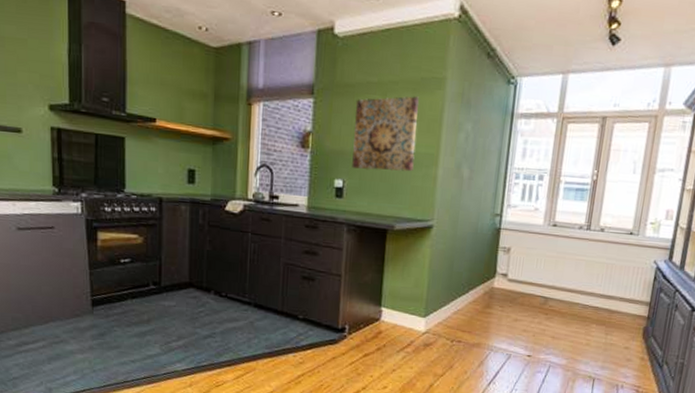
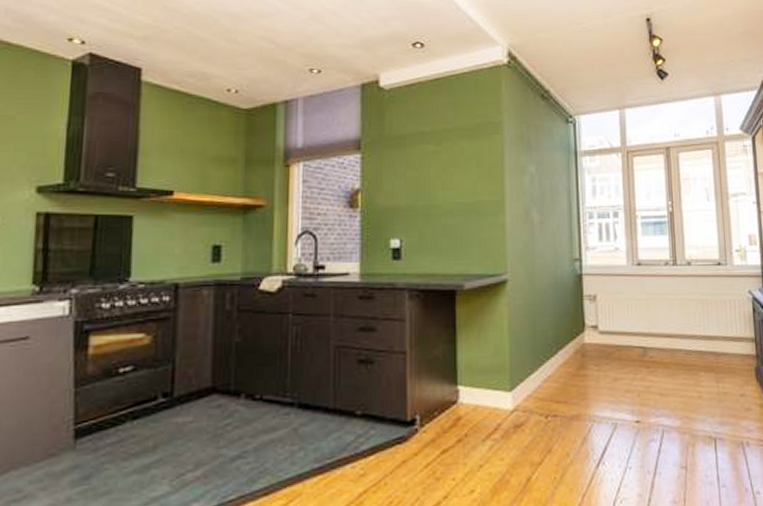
wall art: present [352,95,419,172] -> none [408,143,478,226]

